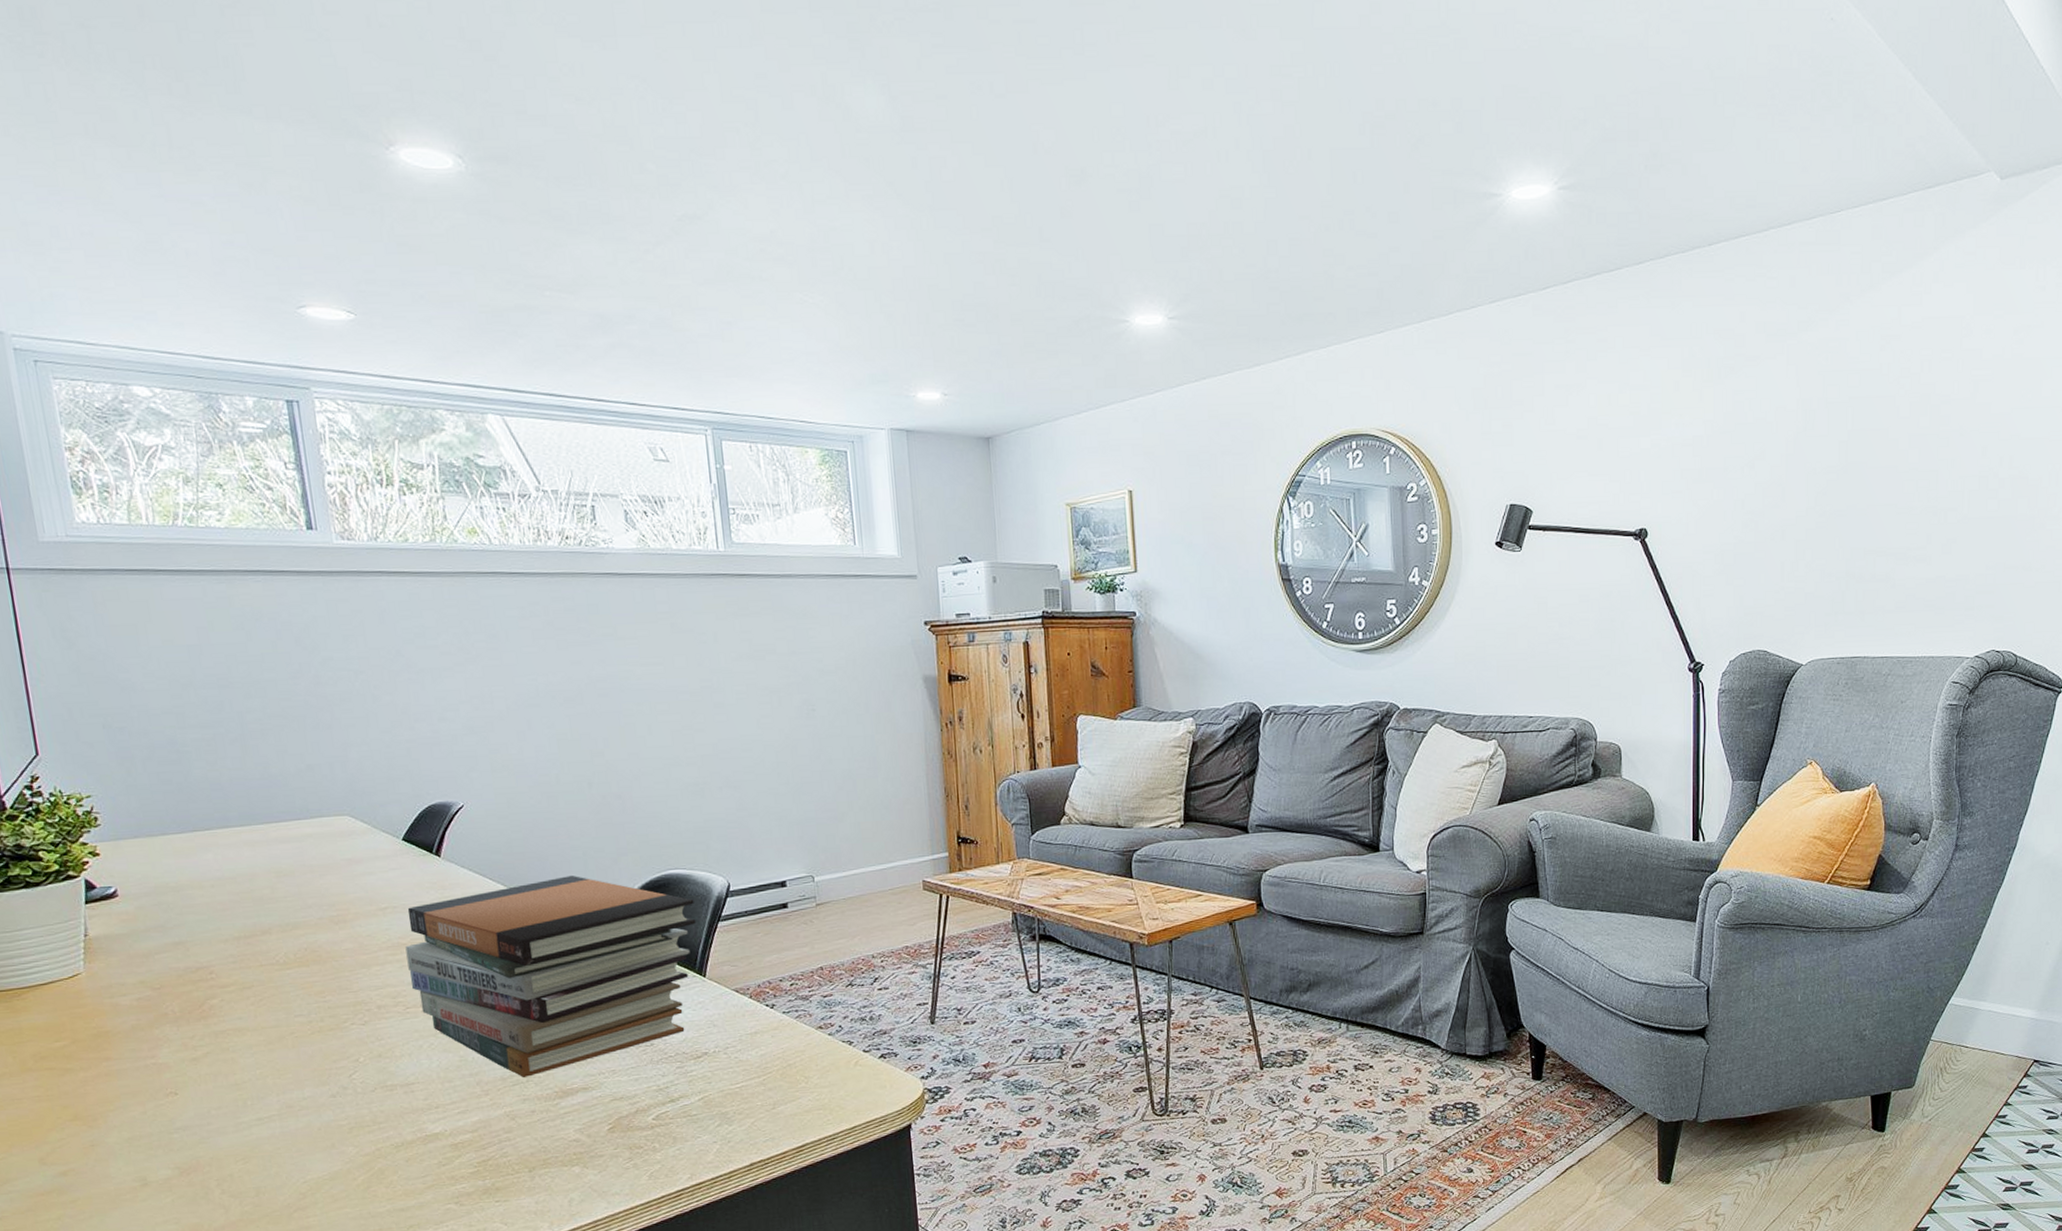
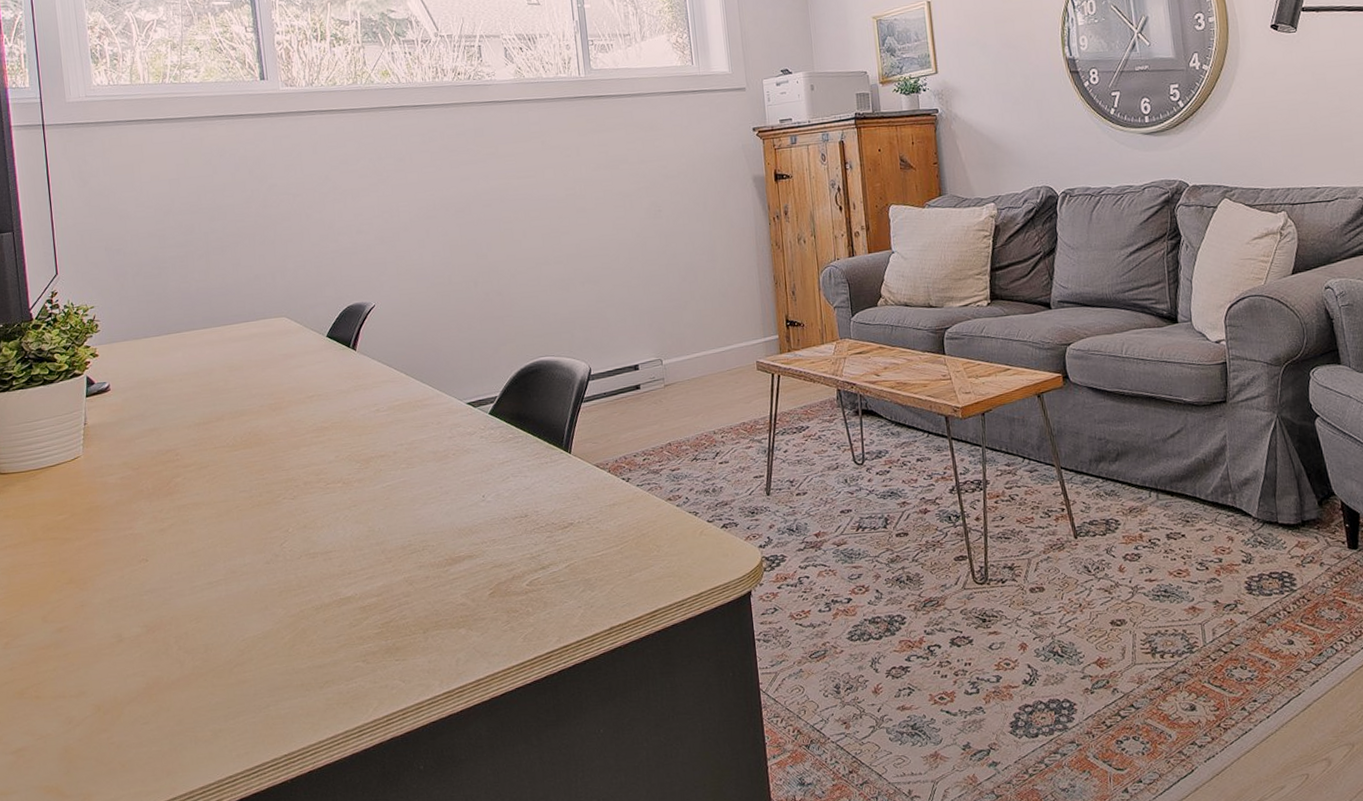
book stack: present [405,876,697,1077] -> none [327,364,563,546]

